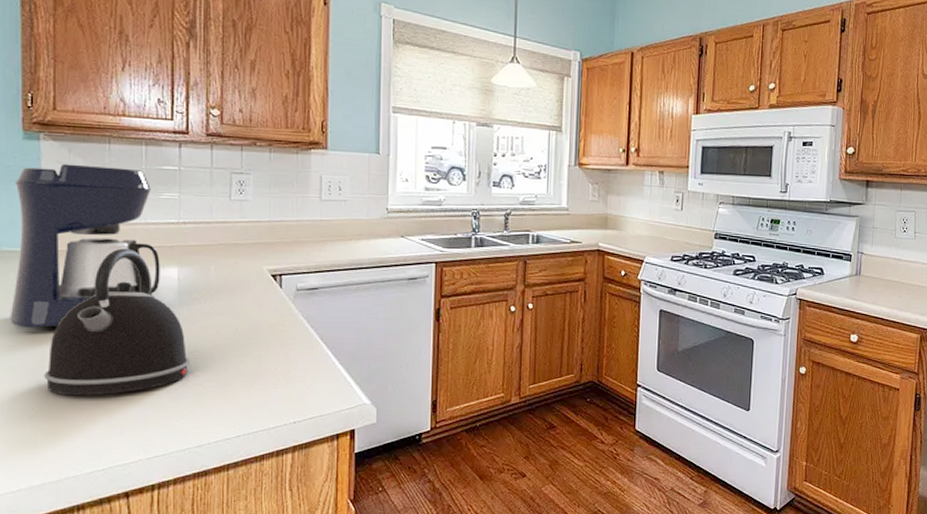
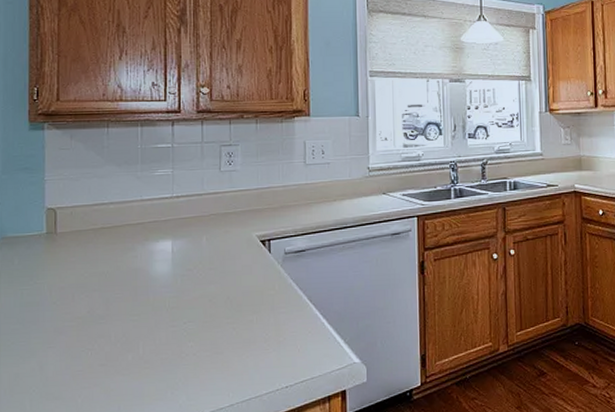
coffee maker: present [10,163,160,328] -> none [14,149,155,310]
kettle: present [44,248,190,396] -> none [45,225,184,375]

